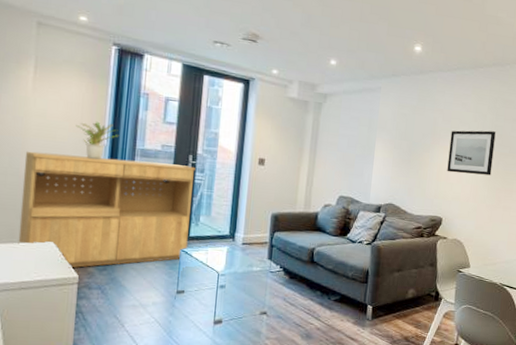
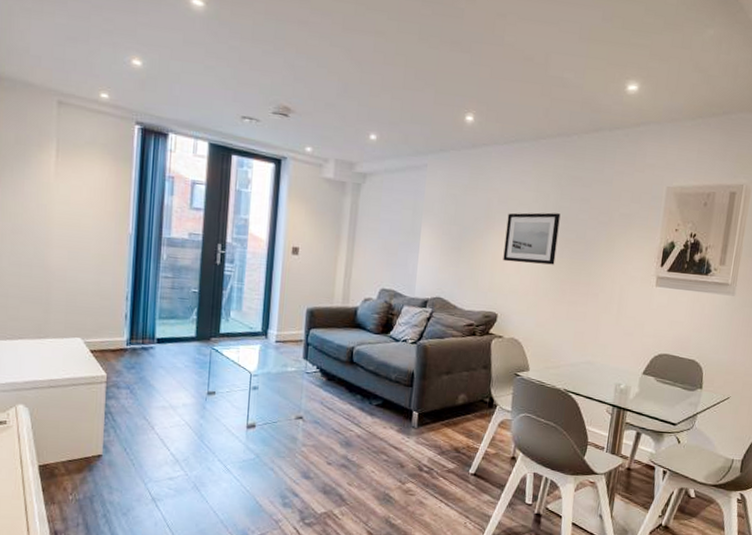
bookcase: present [18,151,195,268] -> none [45,241,225,366]
potted plant: present [76,121,119,160] -> none [100,208,145,251]

